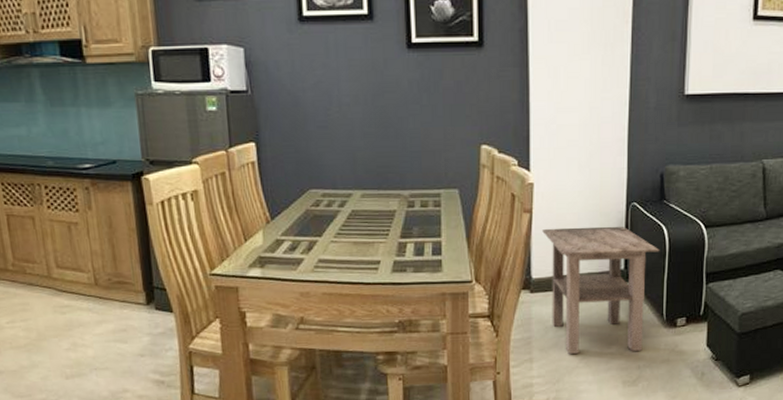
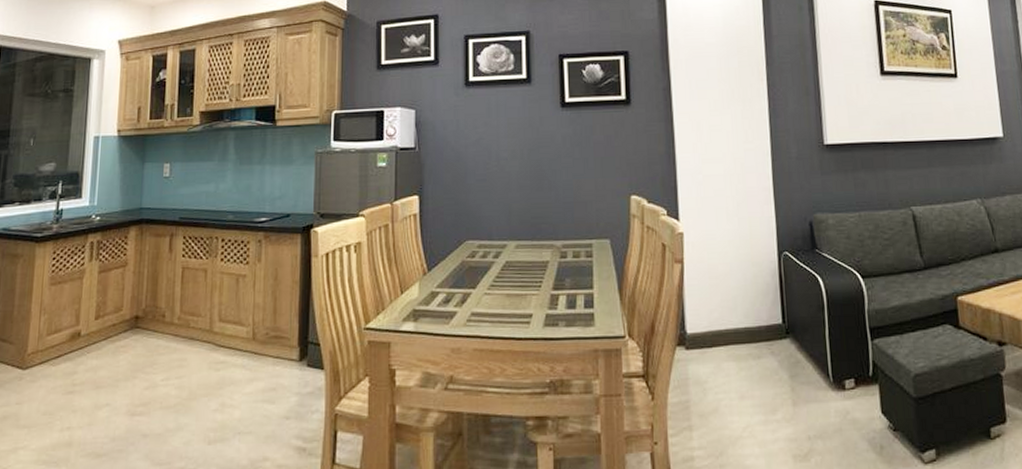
side table: present [542,226,660,354] -> none [695,276,818,421]

